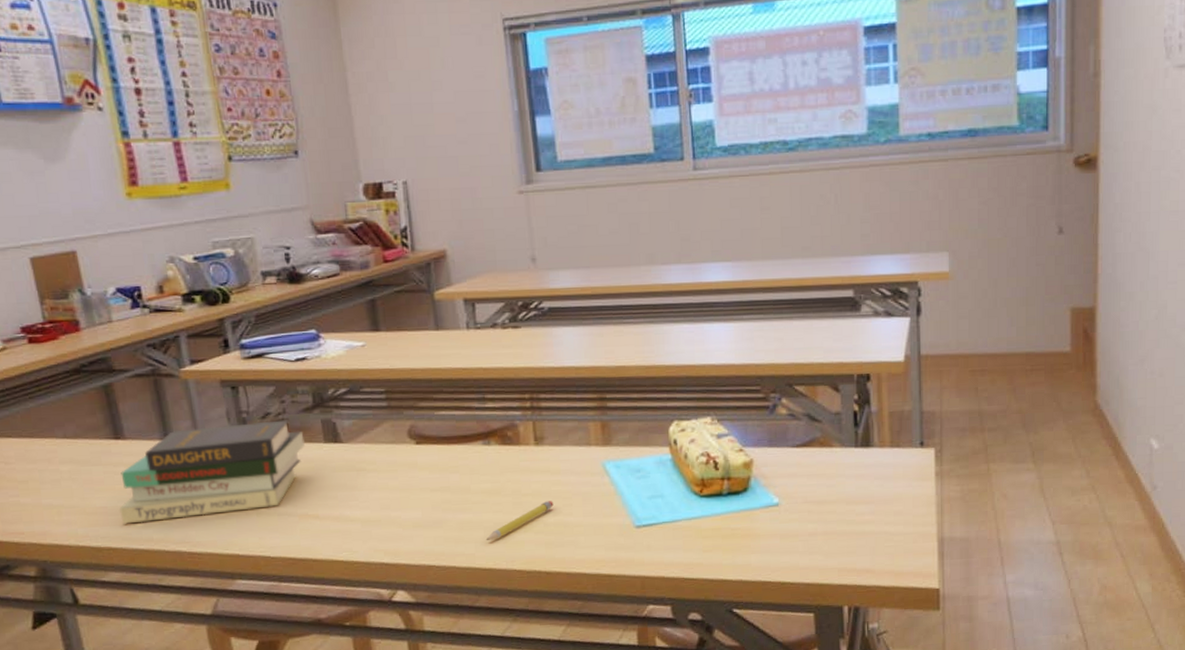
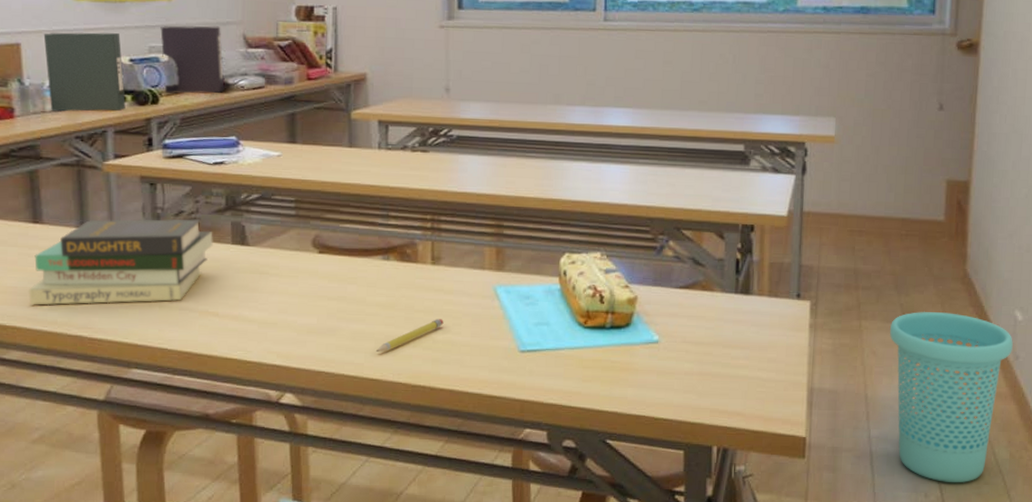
binder: none [99,230,196,320] -> present [43,32,126,112]
binder: none [222,213,298,290] -> present [160,25,225,94]
trash bin: none [1019,447,1150,622] -> present [889,312,1013,483]

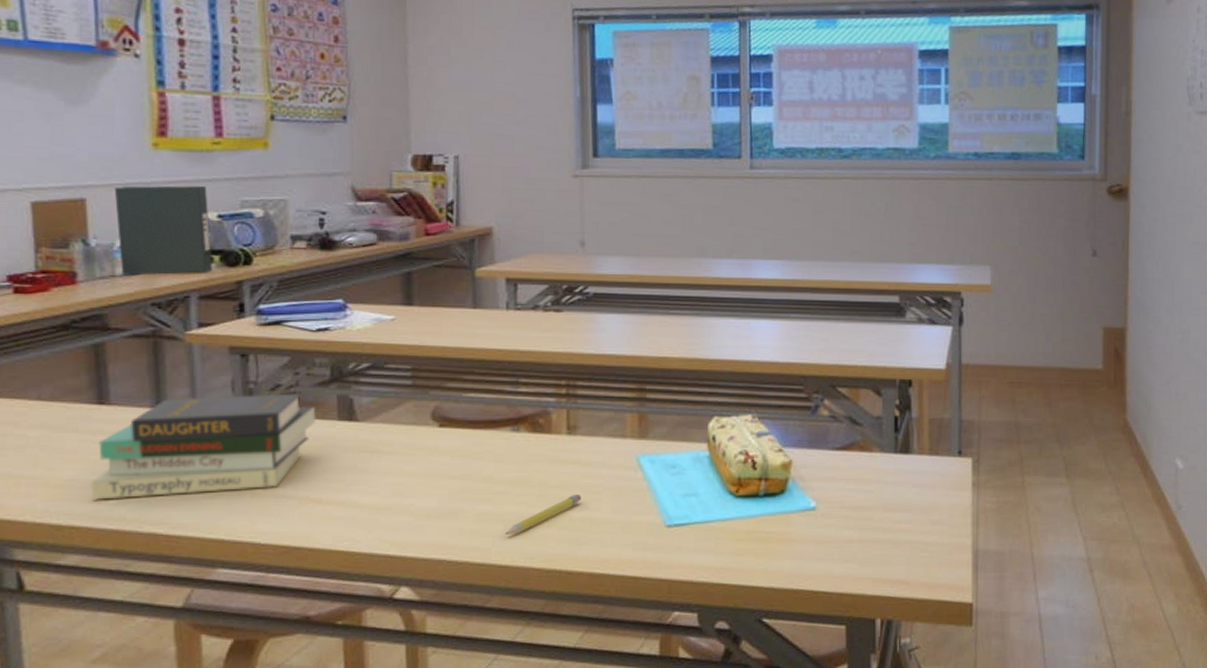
binder: present [160,25,225,94] -> none [254,177,330,253]
trash bin: present [889,312,1013,483] -> none [1053,464,1175,643]

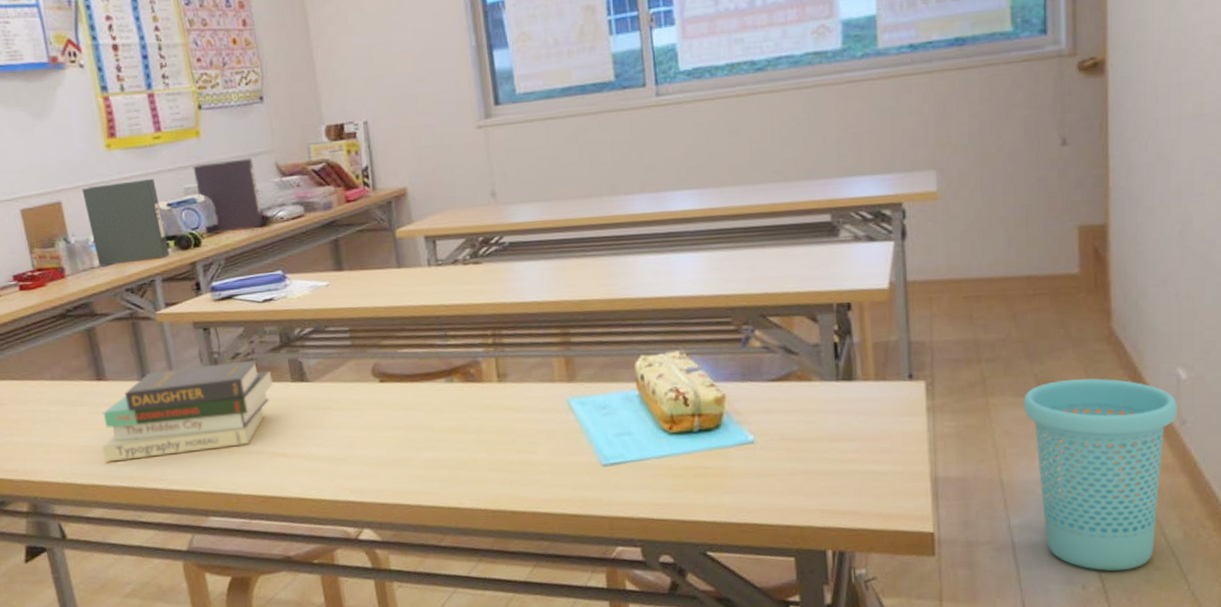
binder: none [254,177,330,253] -> present [193,158,264,234]
pencil: present [504,494,582,534] -> none [450,439,518,479]
trash bin: none [1053,464,1175,643] -> present [1023,378,1177,571]

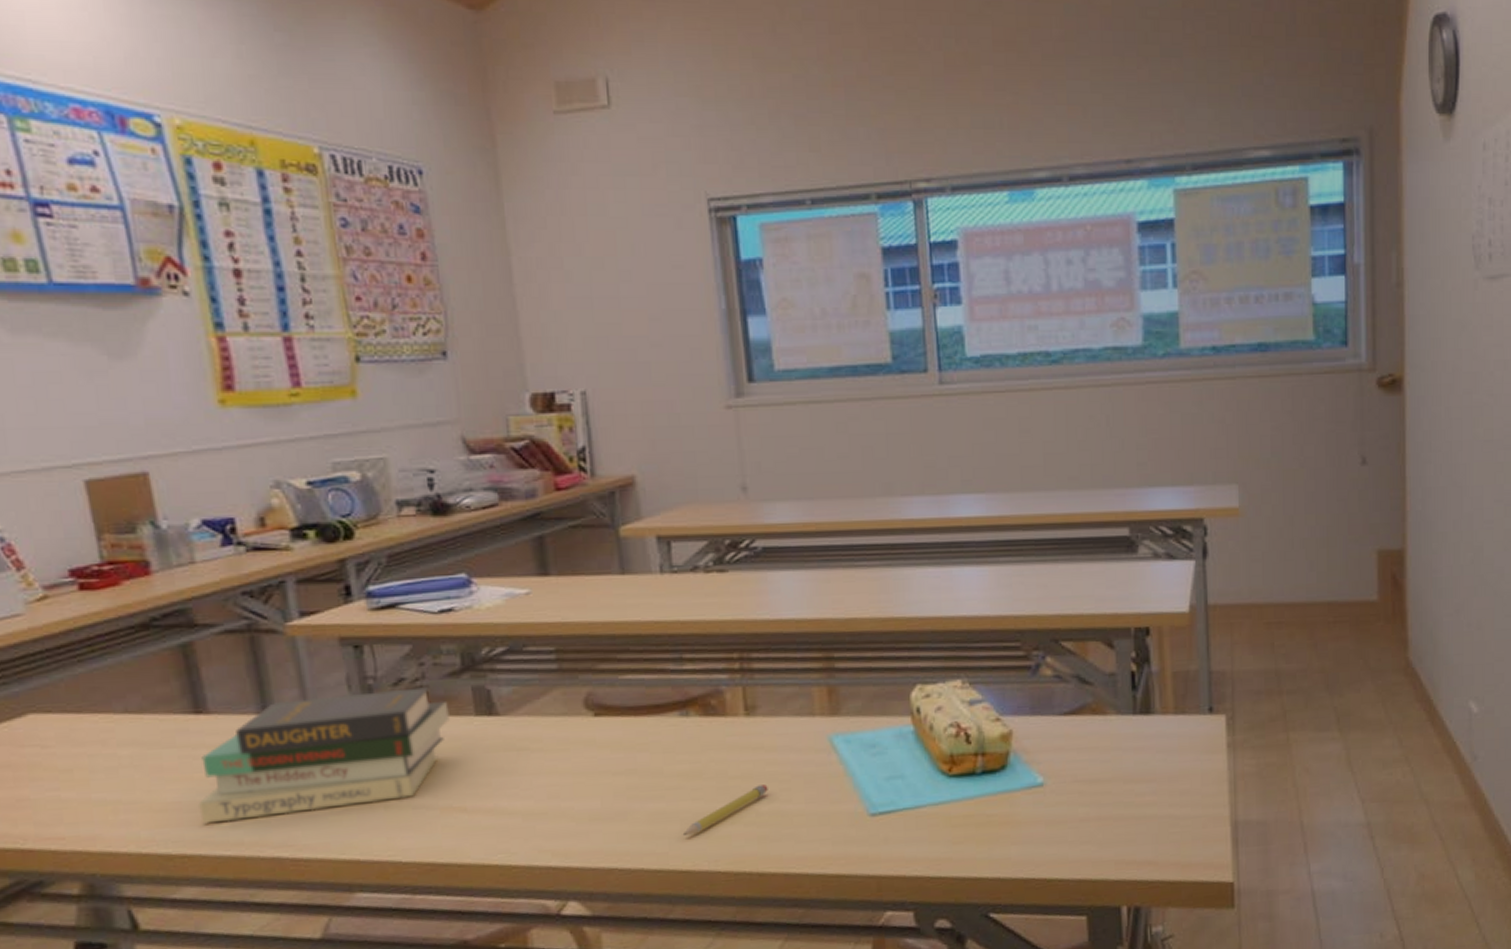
binder: present [81,178,170,267] -> none [180,447,308,561]
binder: present [193,158,264,234] -> none [345,428,444,523]
pencil: none [450,439,518,479] -> present [682,784,768,835]
trash bin: present [1023,378,1177,571] -> none [1323,712,1469,917]

